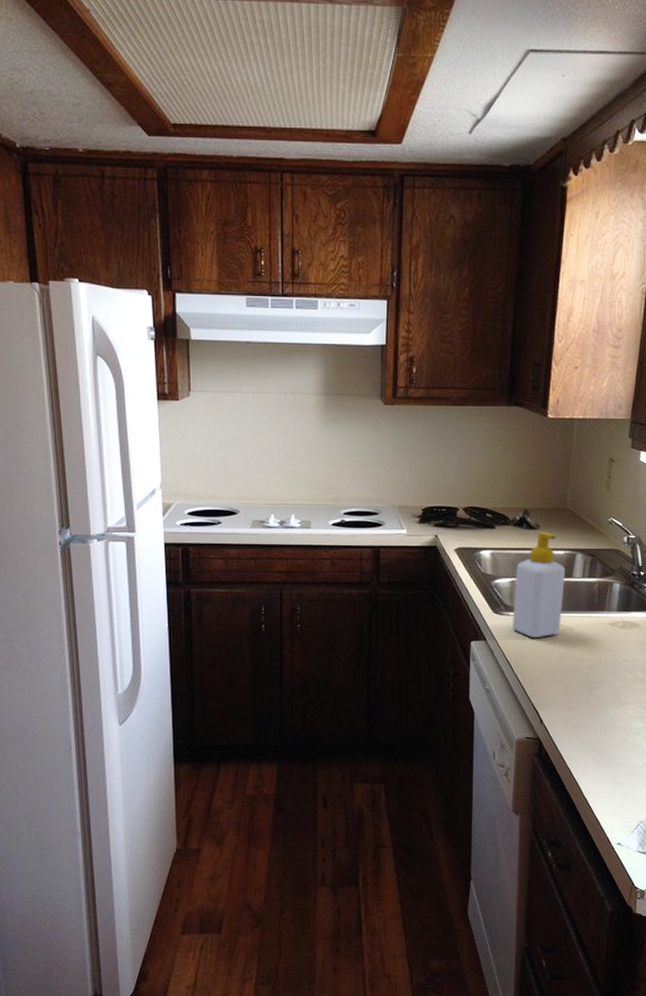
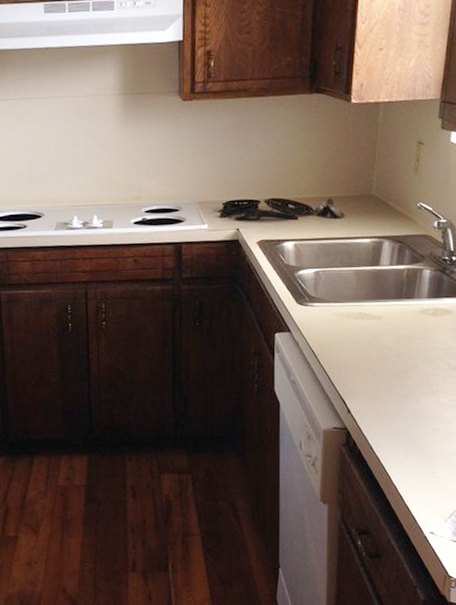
soap bottle: present [513,531,566,639] -> none [317,220,373,329]

